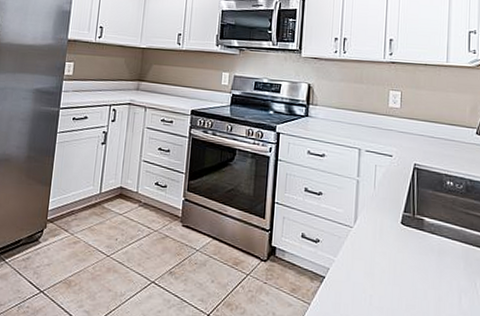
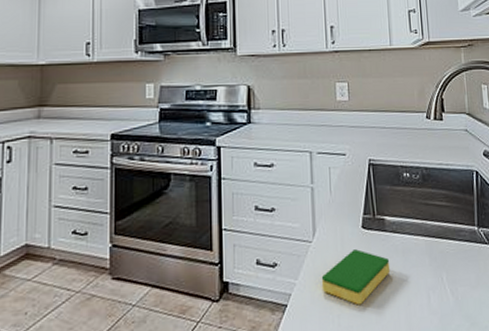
dish sponge: none [357,241,425,291] -> present [321,249,391,305]

